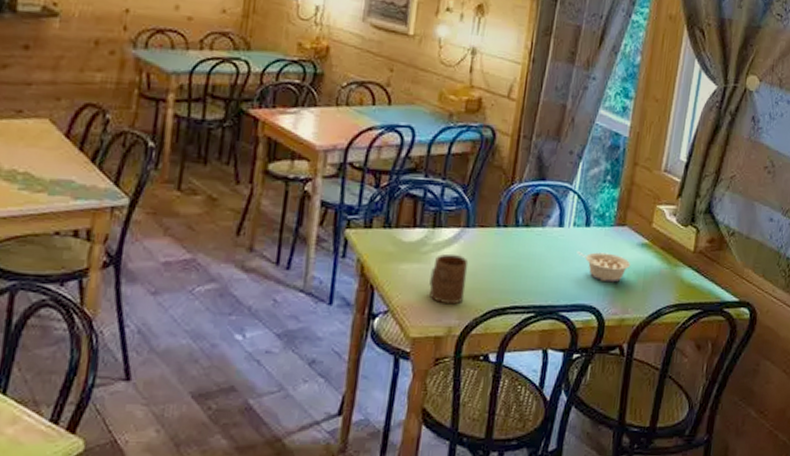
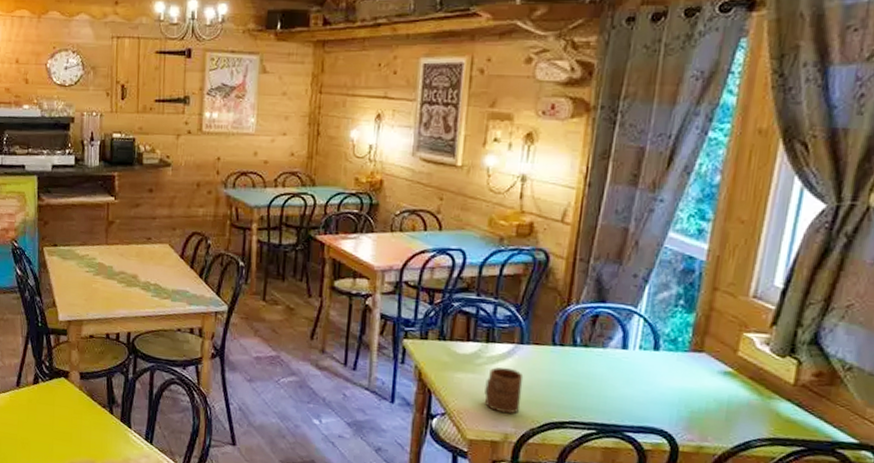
legume: present [576,251,631,283] -> none [643,374,711,409]

